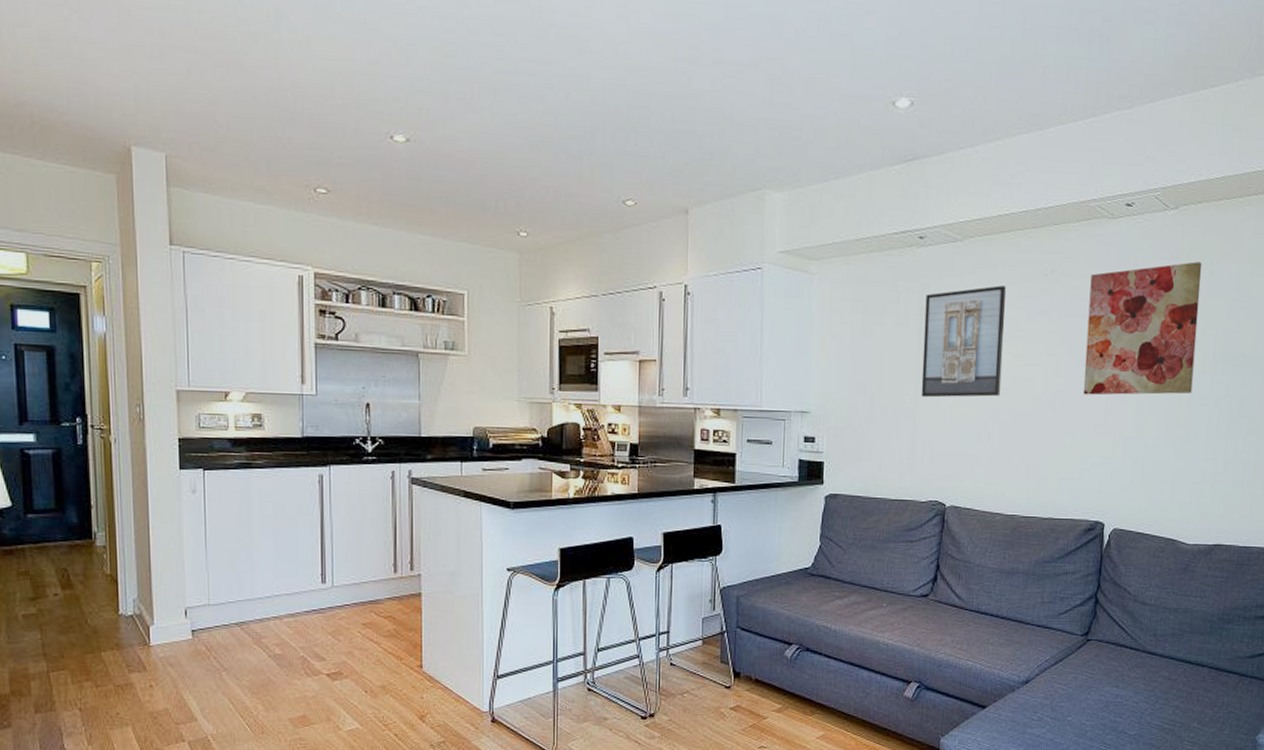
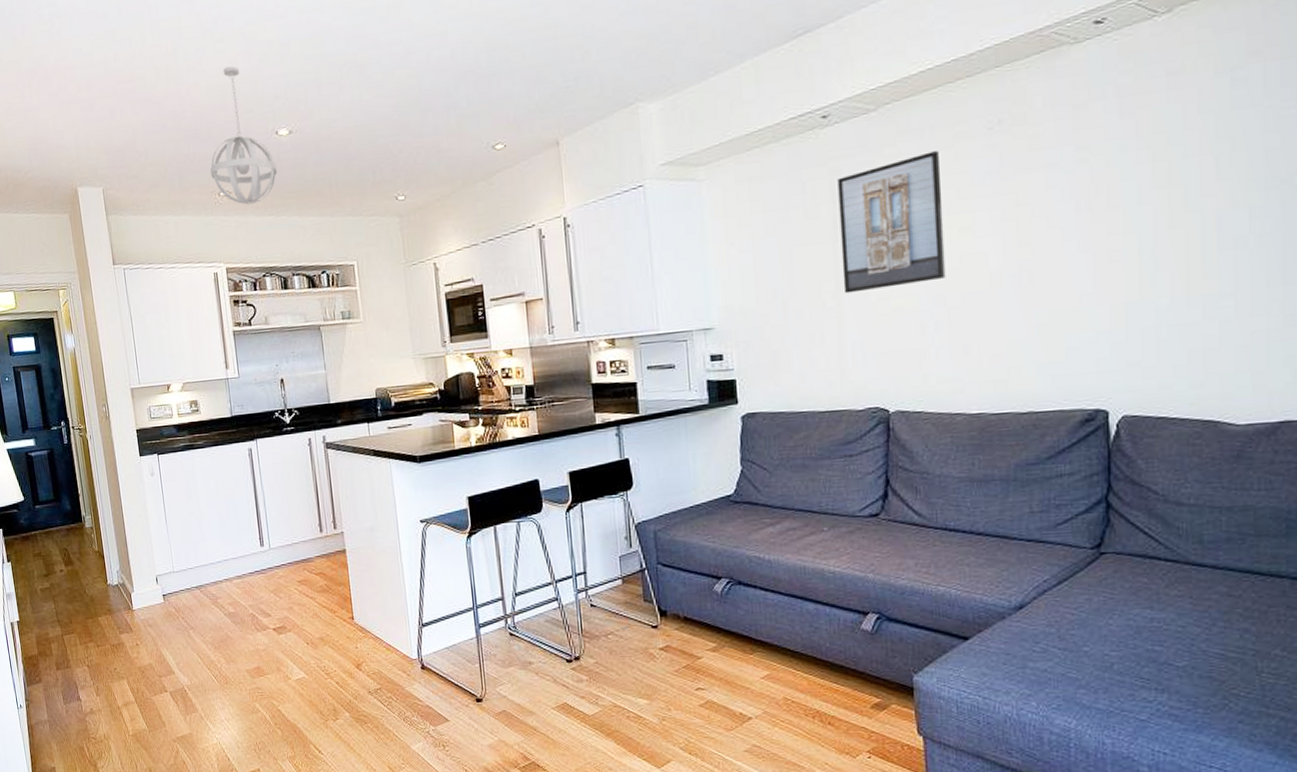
pendant light: none [308,52,387,209] -> present [210,66,277,205]
wall art: present [1083,262,1202,395] -> none [1054,70,1221,261]

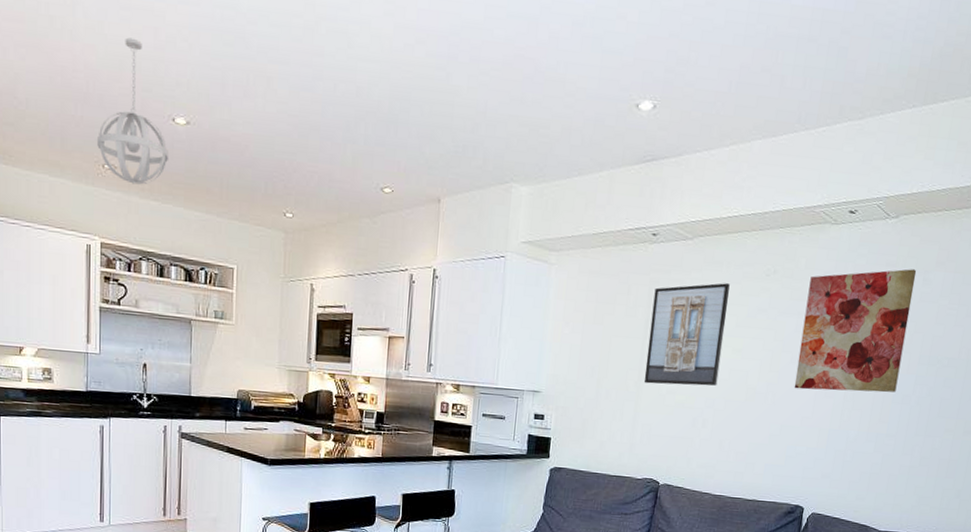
wall art: none [1054,70,1221,261] -> present [794,269,917,393]

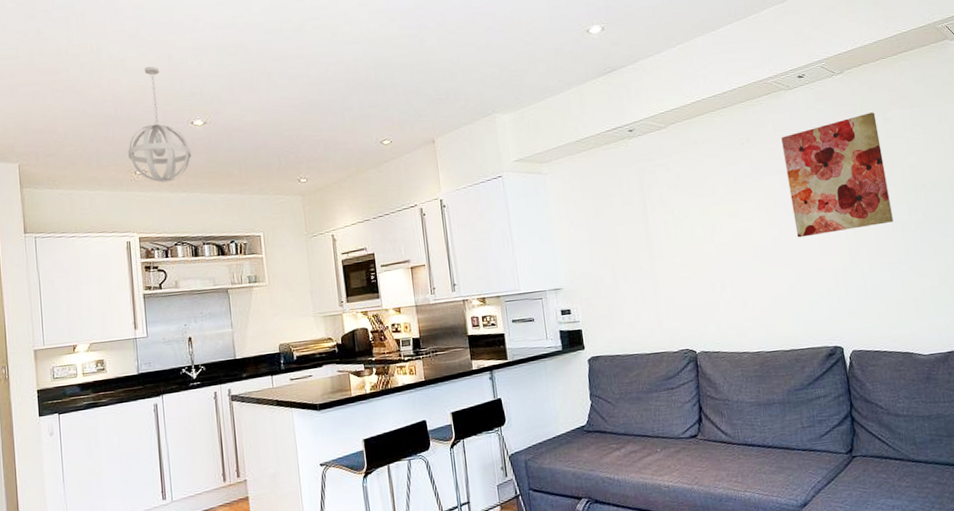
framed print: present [643,283,730,386] -> none [644,158,725,261]

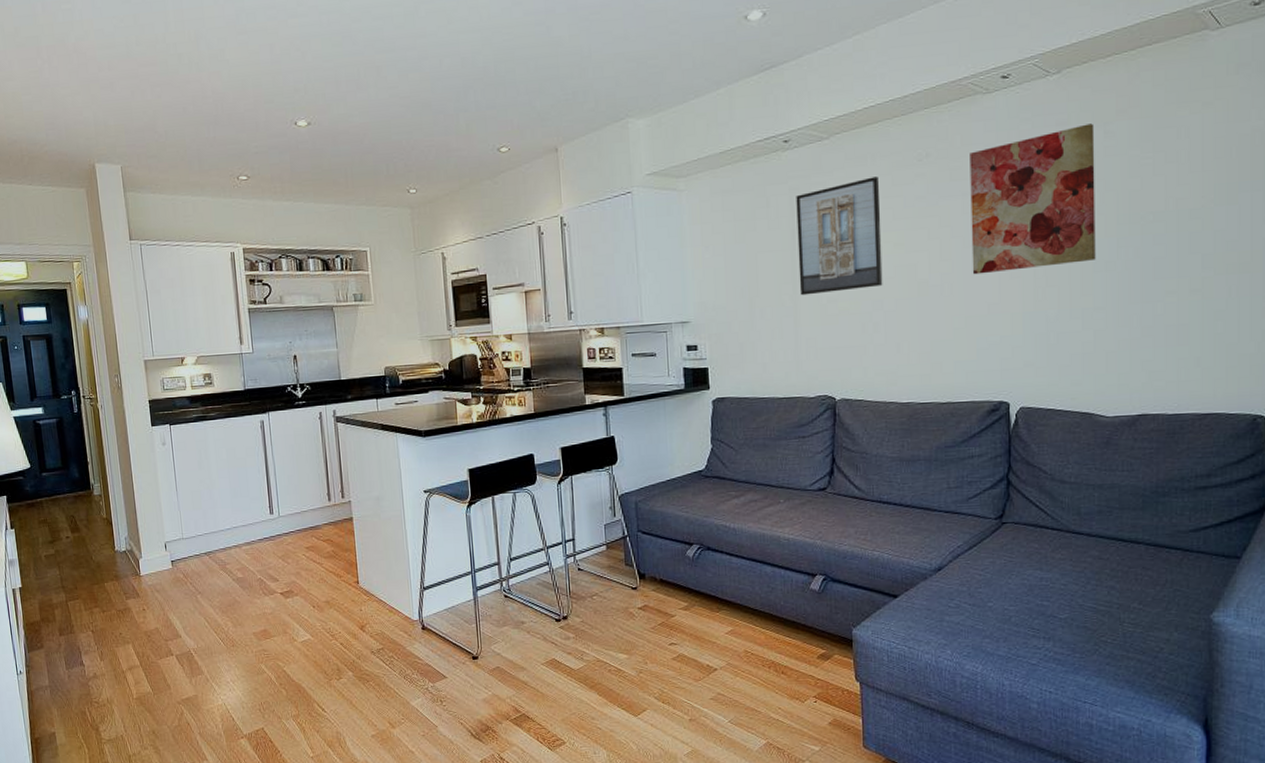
pendant light: present [128,66,191,183] -> none [230,58,295,190]
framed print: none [644,158,725,261] -> present [796,176,883,296]

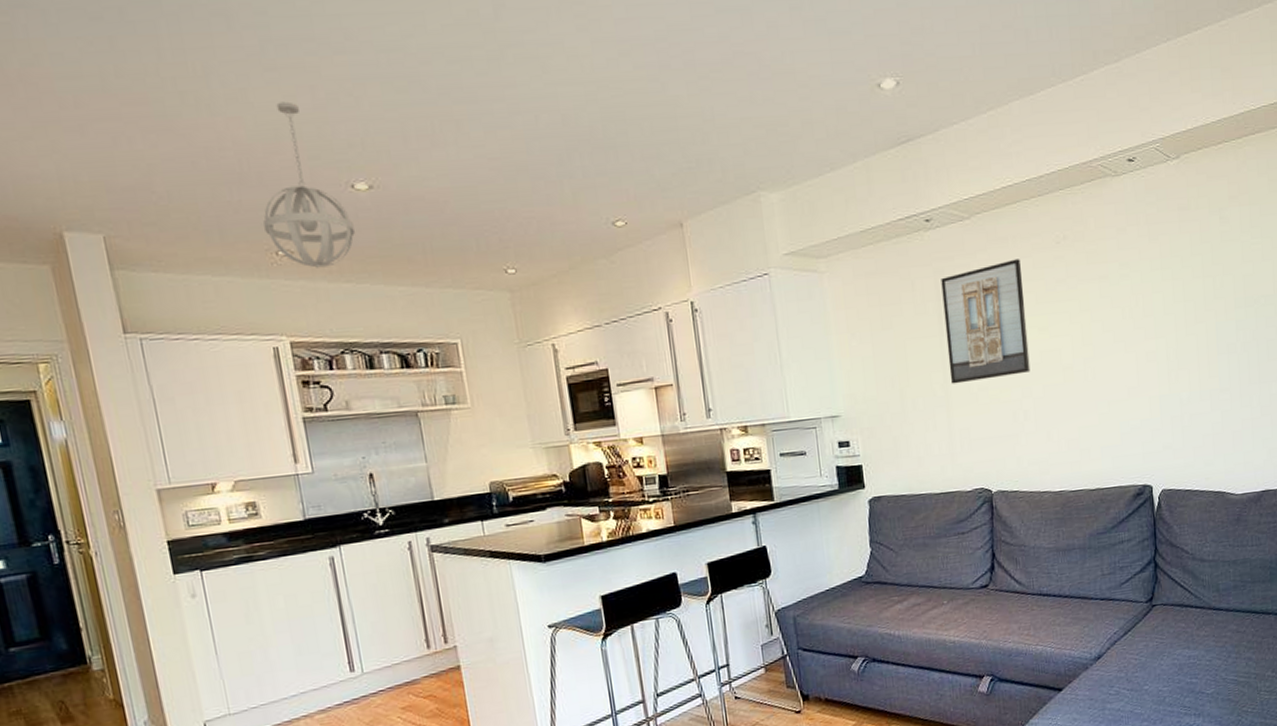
pendant light: none [230,58,295,190] -> present [263,101,355,268]
wall art: present [970,123,1096,275] -> none [1103,209,1219,359]

